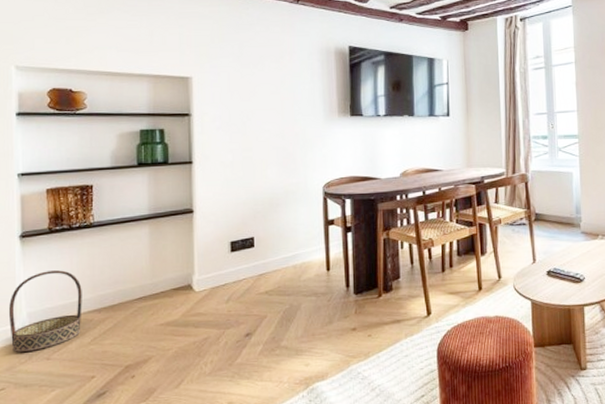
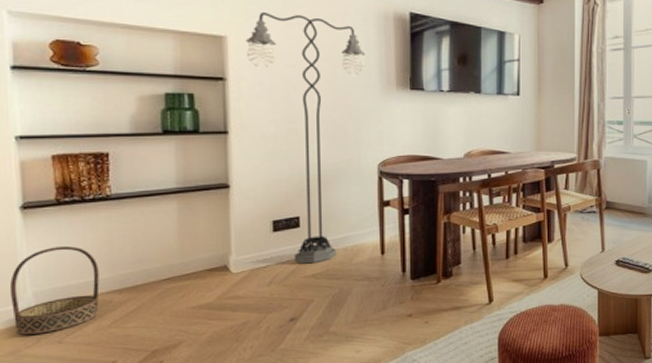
floor lamp: none [208,53,311,282] -> present [245,11,366,264]

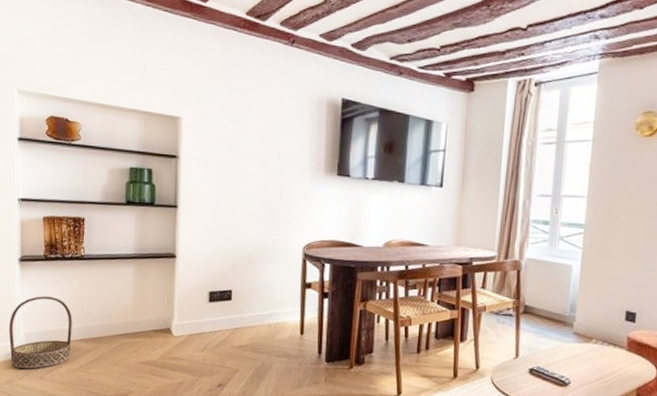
floor lamp: present [245,11,366,264] -> none [196,94,299,335]

